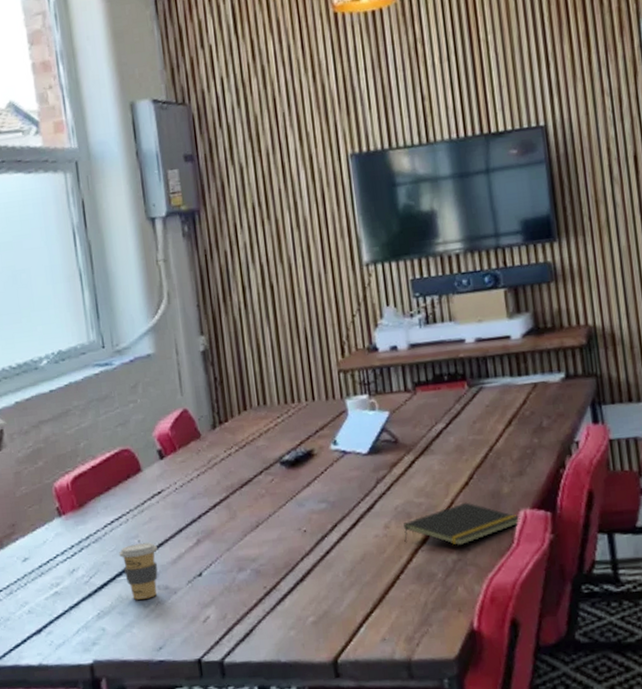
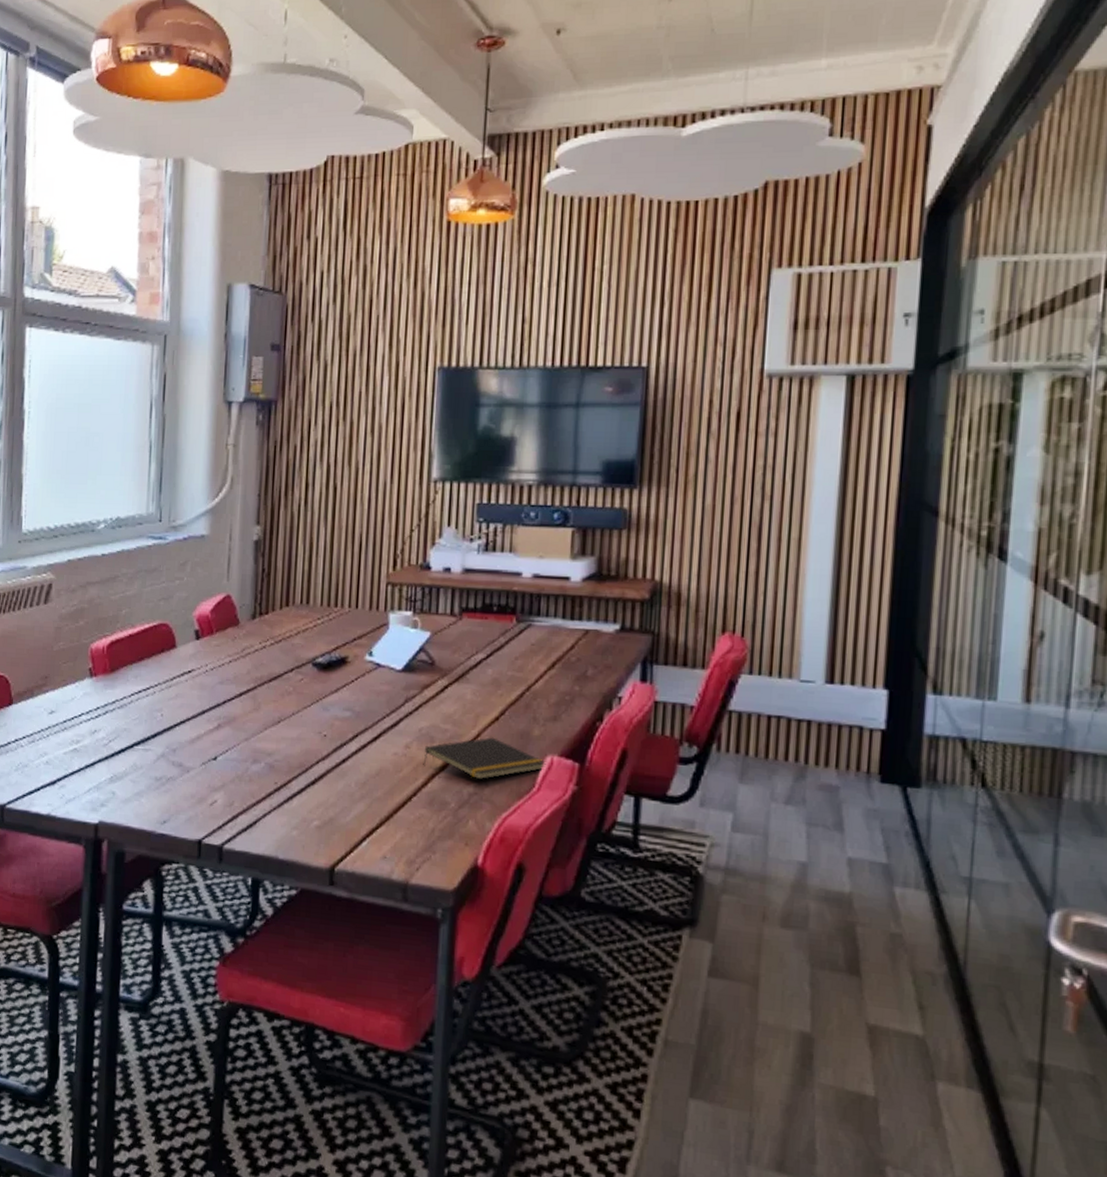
coffee cup: present [119,542,158,600] -> none [141,717,178,772]

